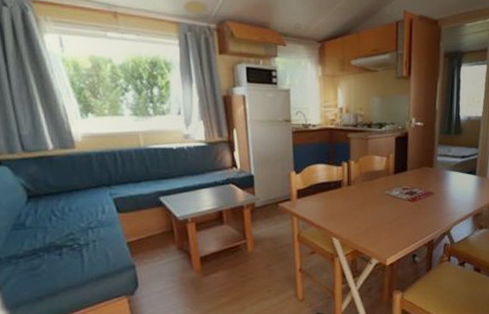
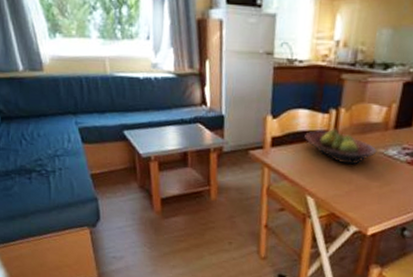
fruit bowl: none [324,177,384,207] -> present [304,128,377,165]

